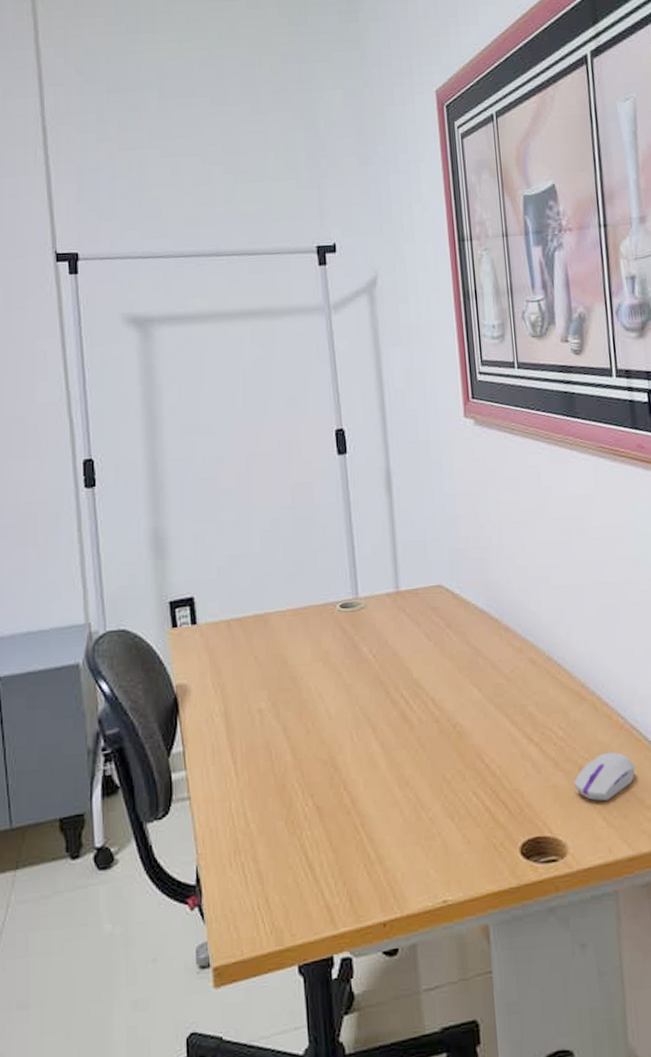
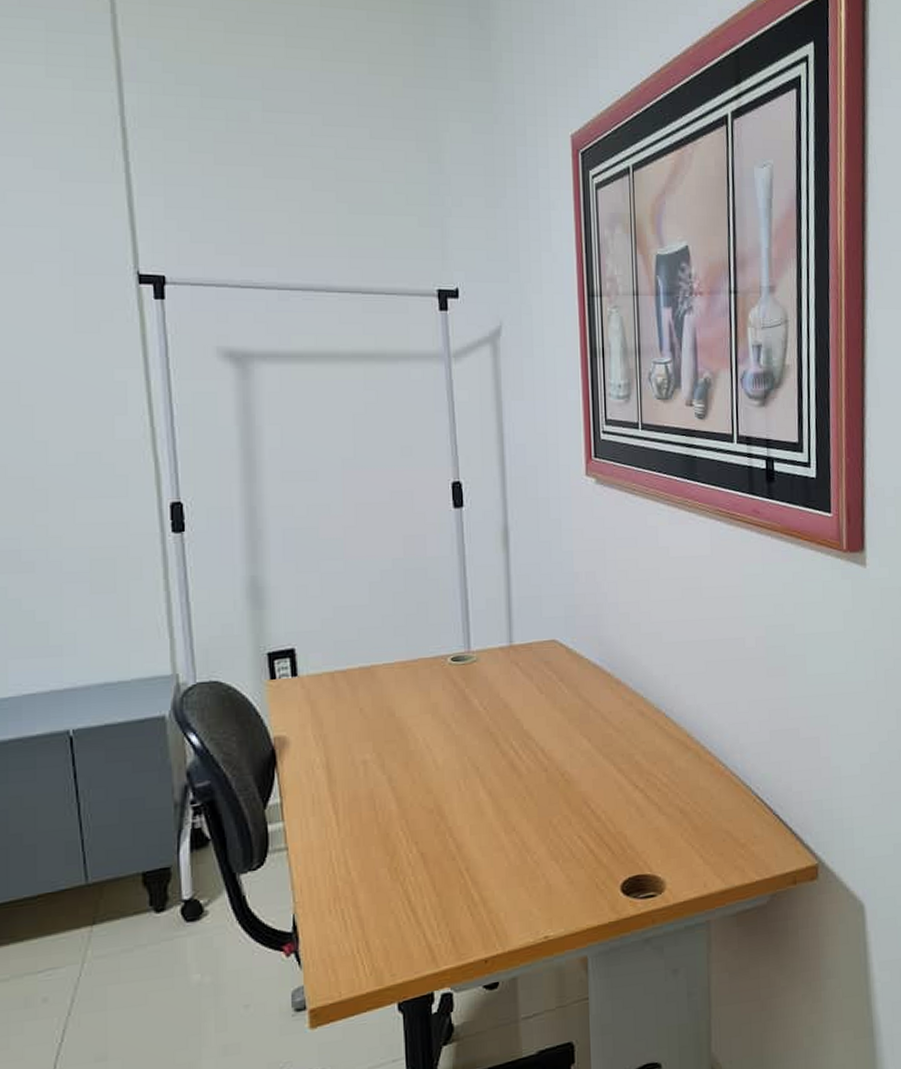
computer mouse: present [574,751,635,801] -> none [675,796,732,841]

